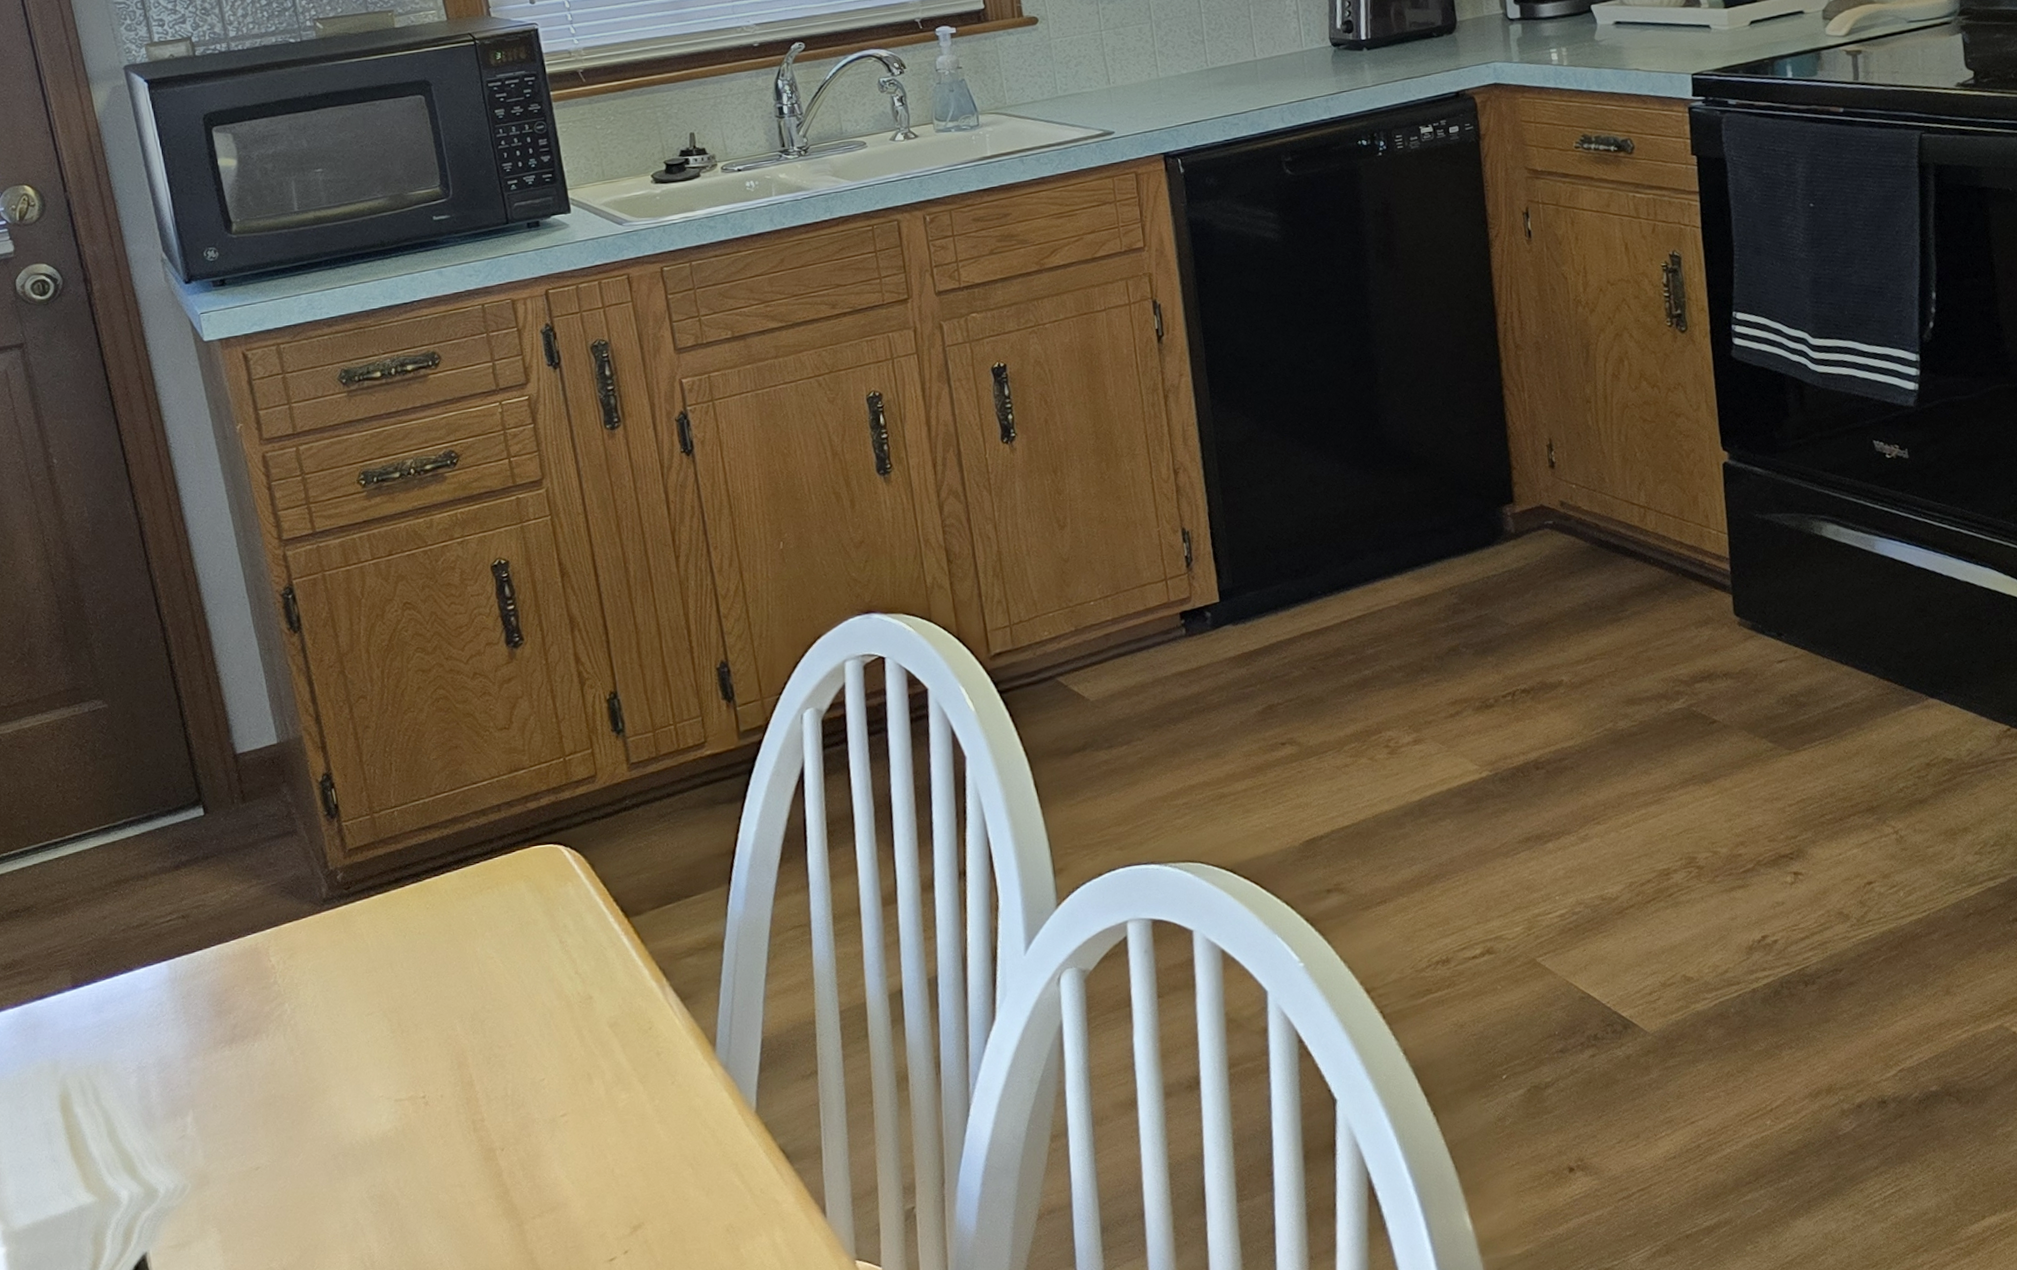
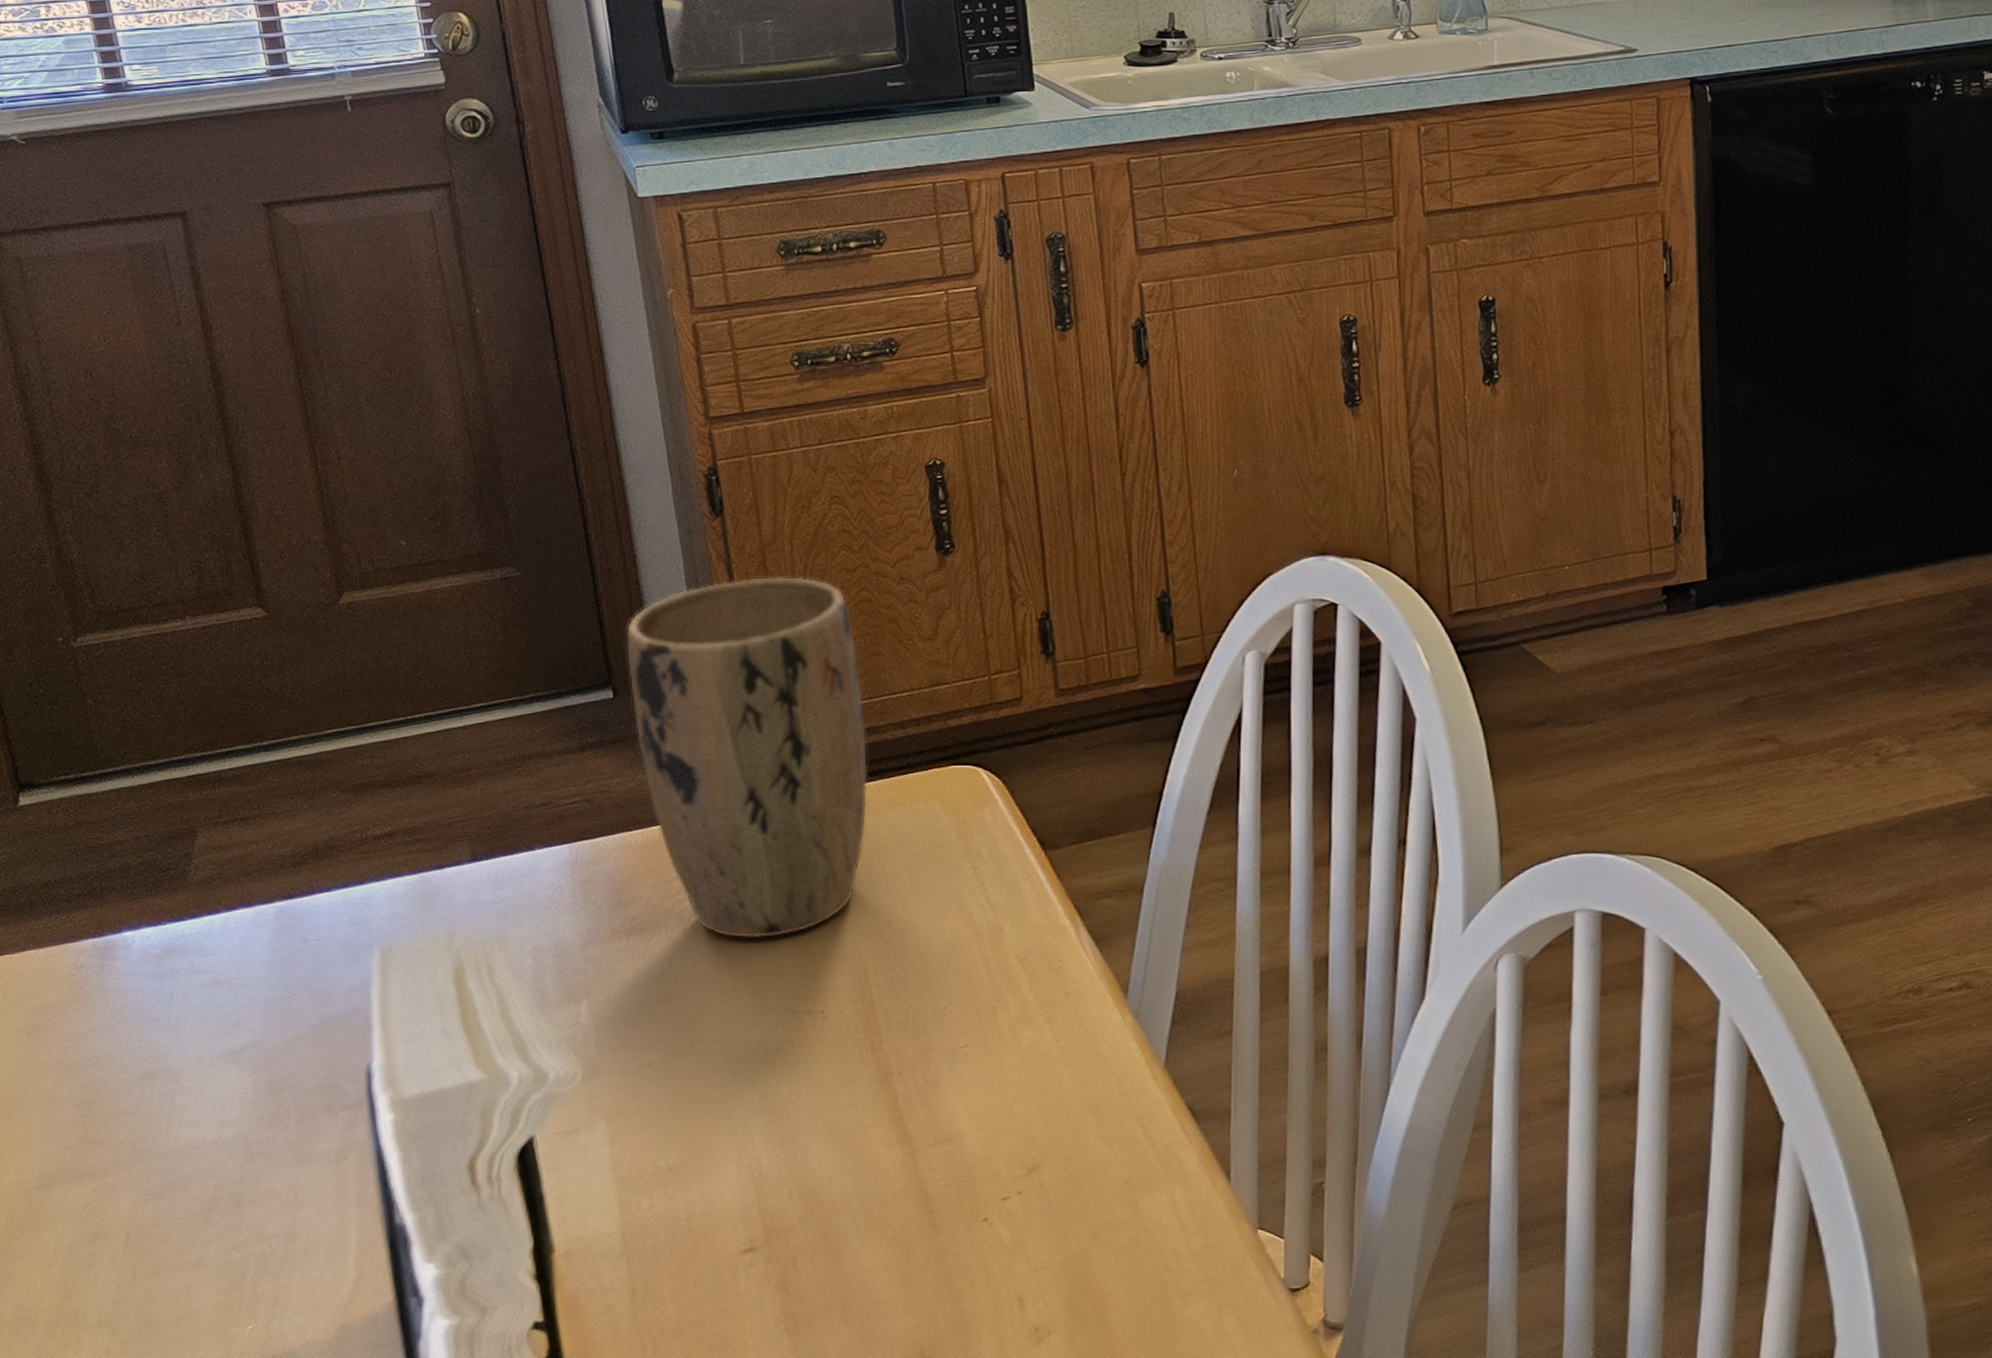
plant pot: none [213,681,456,1035] -> present [625,576,868,939]

